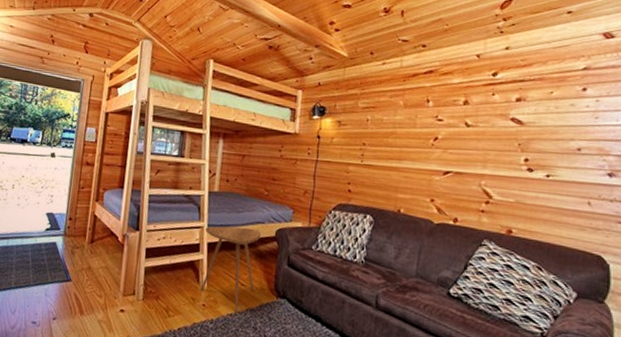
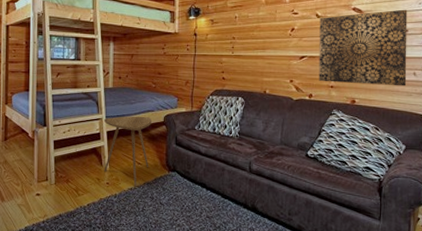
wall art: none [466,123,580,218] -> present [318,9,408,86]

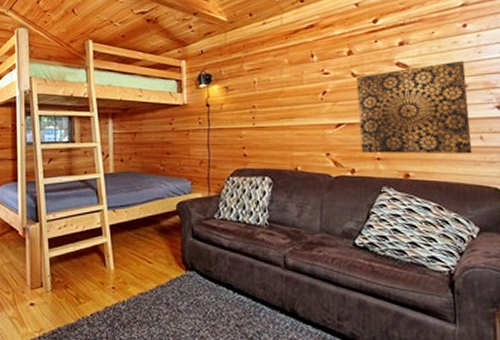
side table: present [104,116,151,187] -> none [106,205,162,291]

